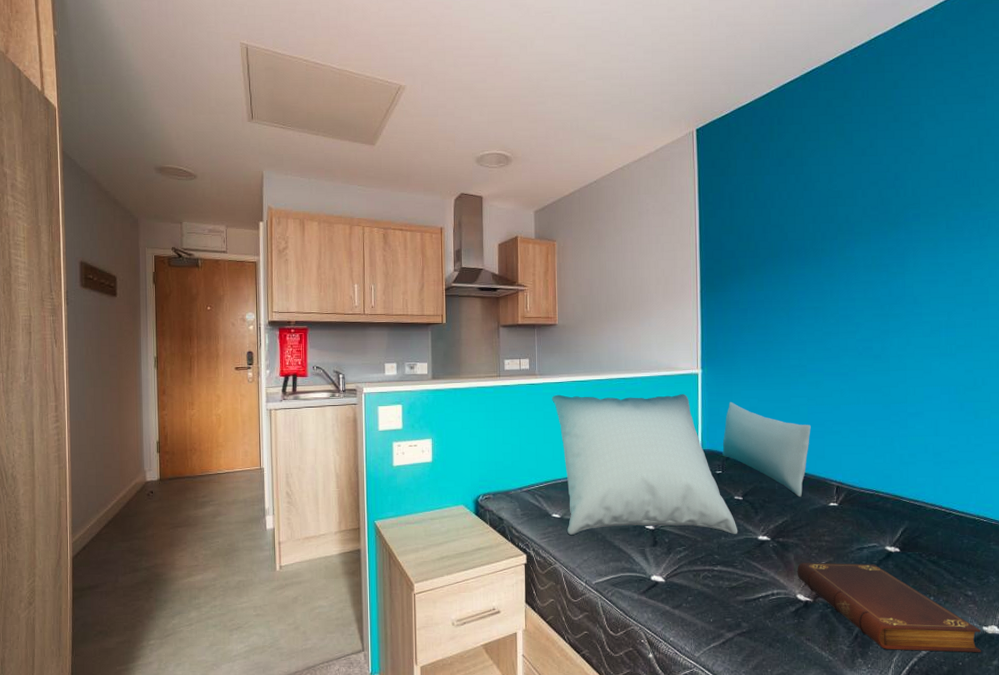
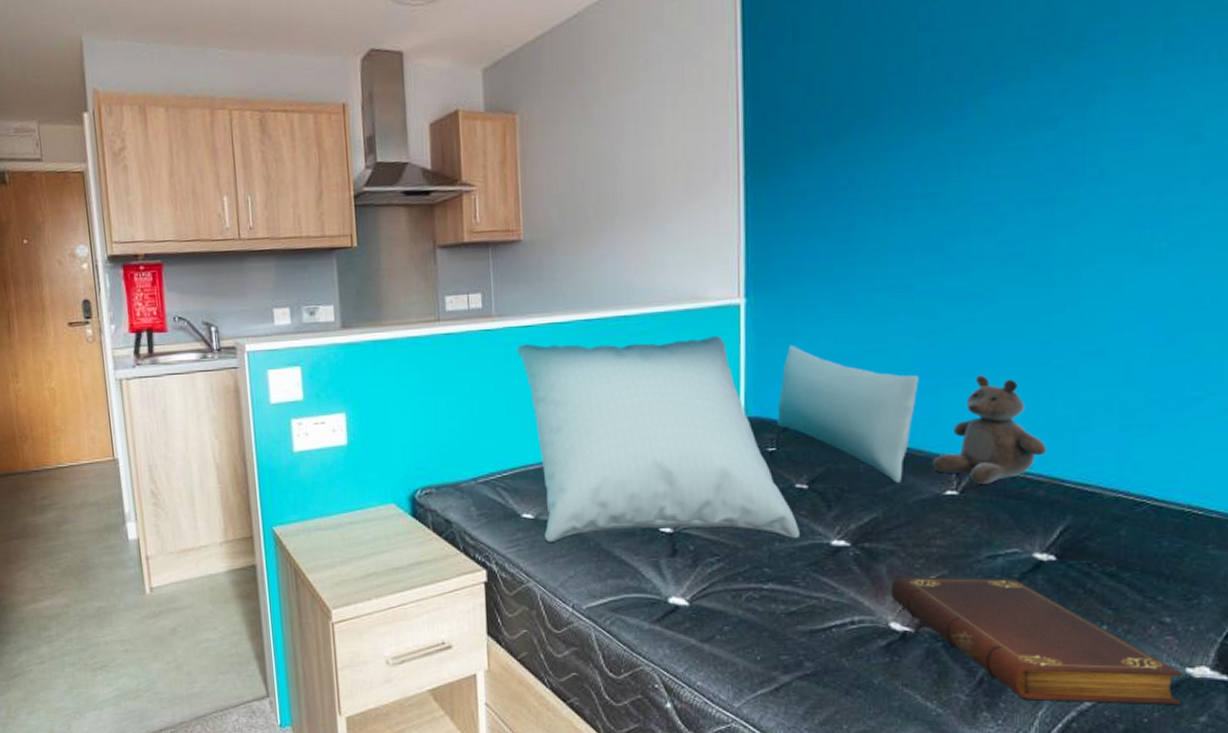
stuffed animal: none [821,426,891,499] -> present [933,375,1047,484]

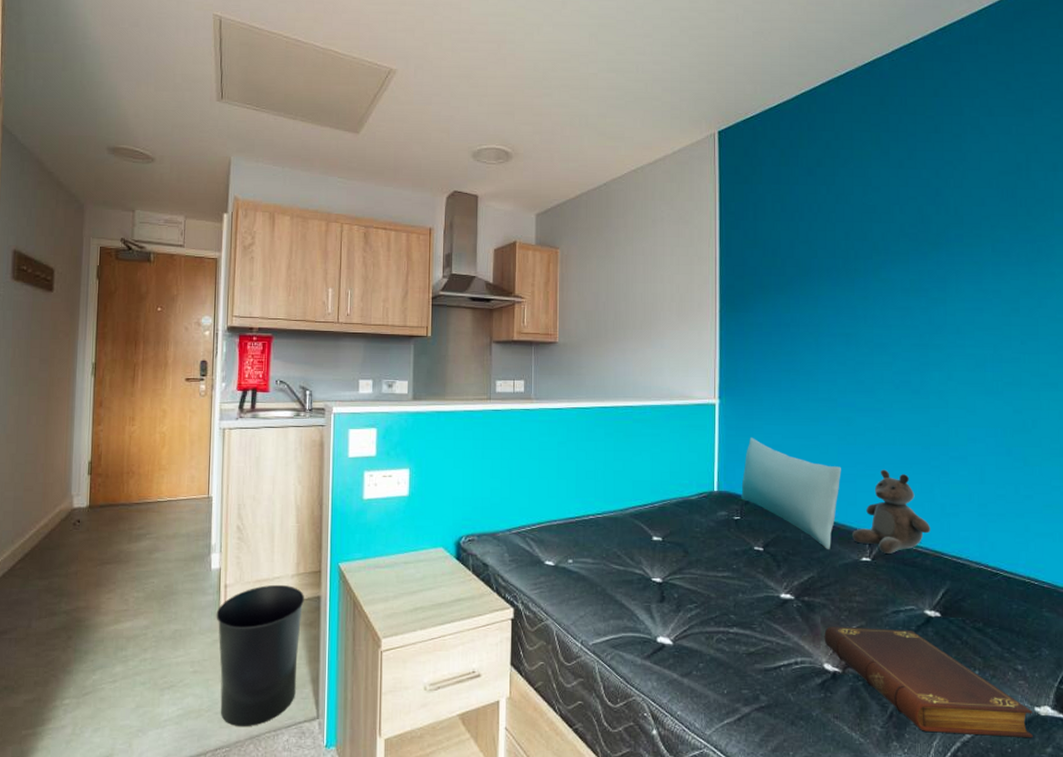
waste bin: none [140,553,240,706] -> present [216,584,304,726]
cushion: present [517,336,801,542] -> none [549,422,758,590]

